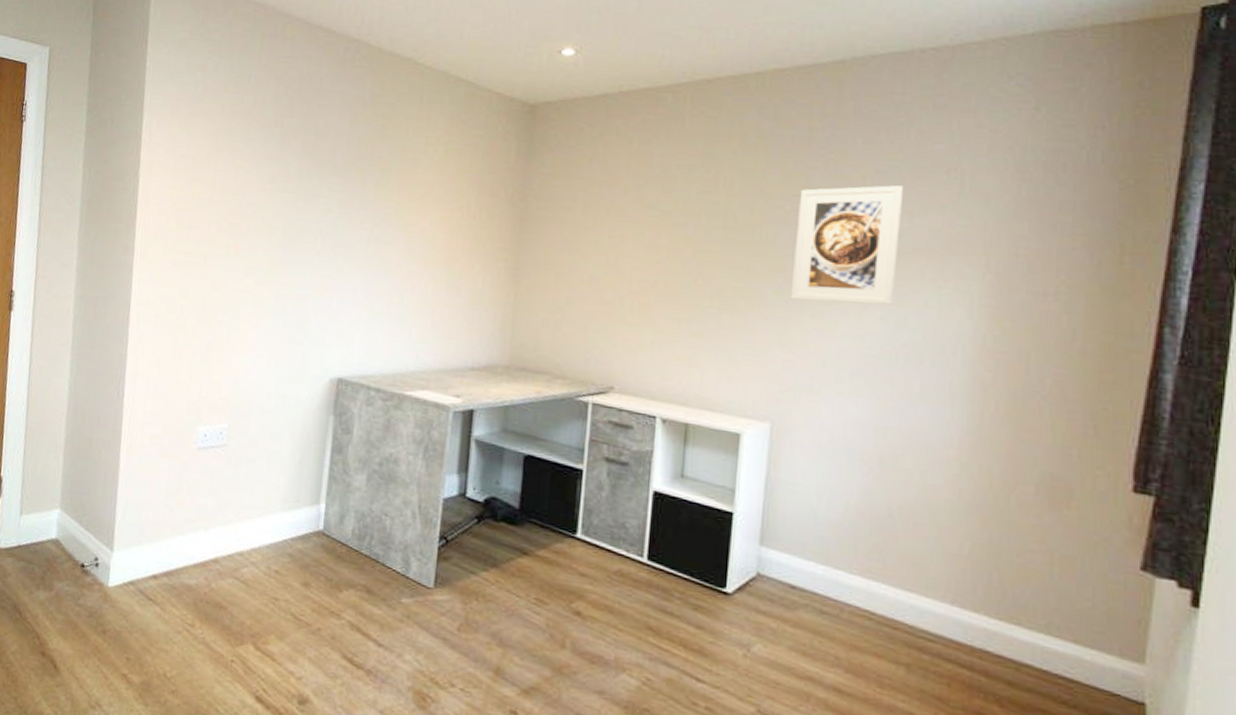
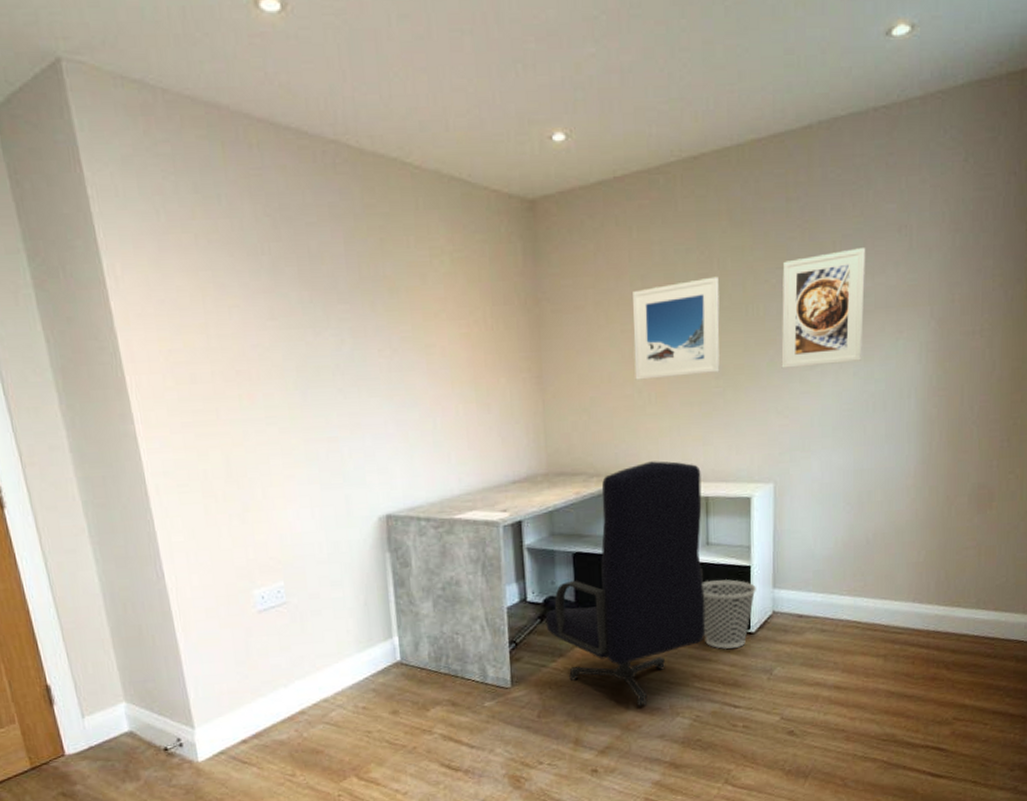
office chair: none [482,373,683,649] -> present [545,461,706,706]
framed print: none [618,195,724,293] -> present [632,276,720,380]
wastebasket: none [666,518,738,607] -> present [702,579,756,649]

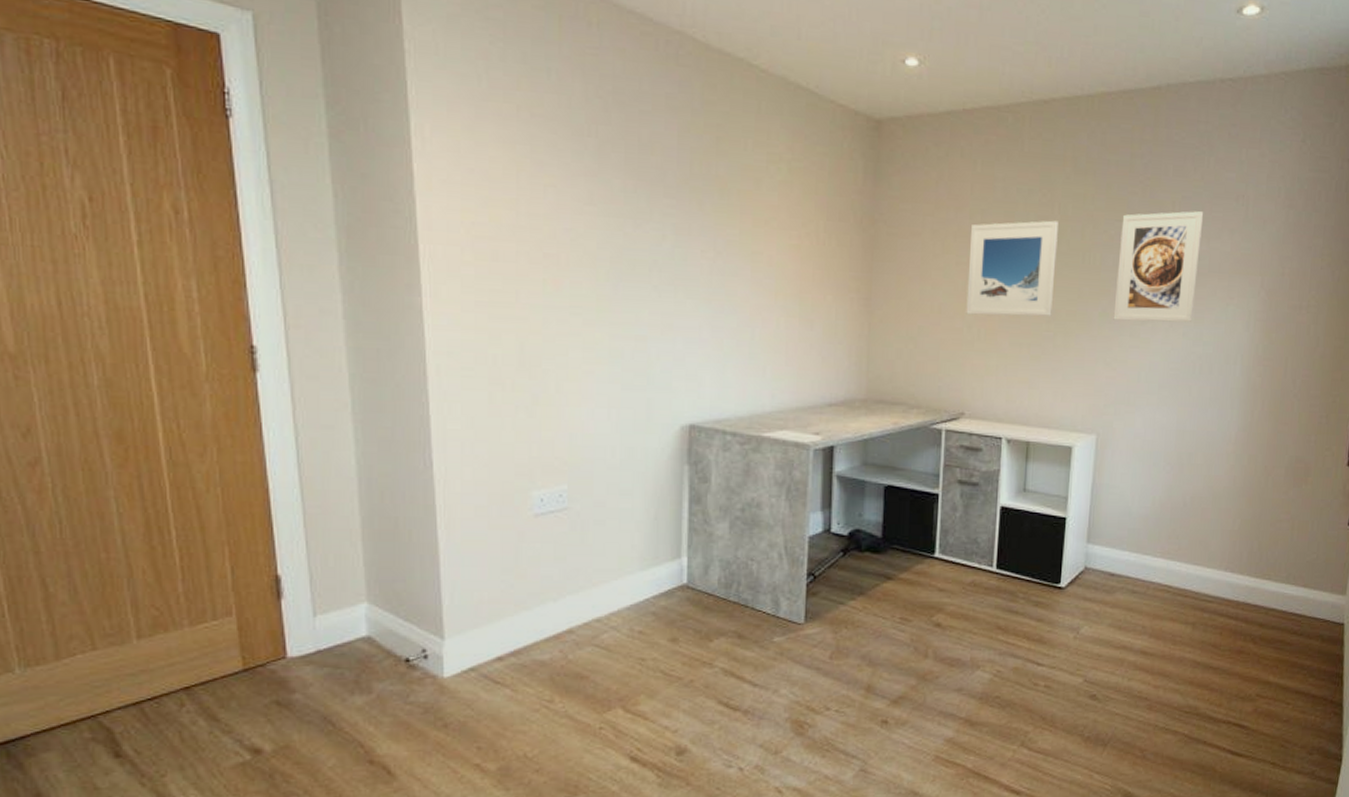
office chair: present [545,461,706,706] -> none [848,399,1024,655]
wastebasket: present [702,579,756,649] -> none [1012,528,1070,602]

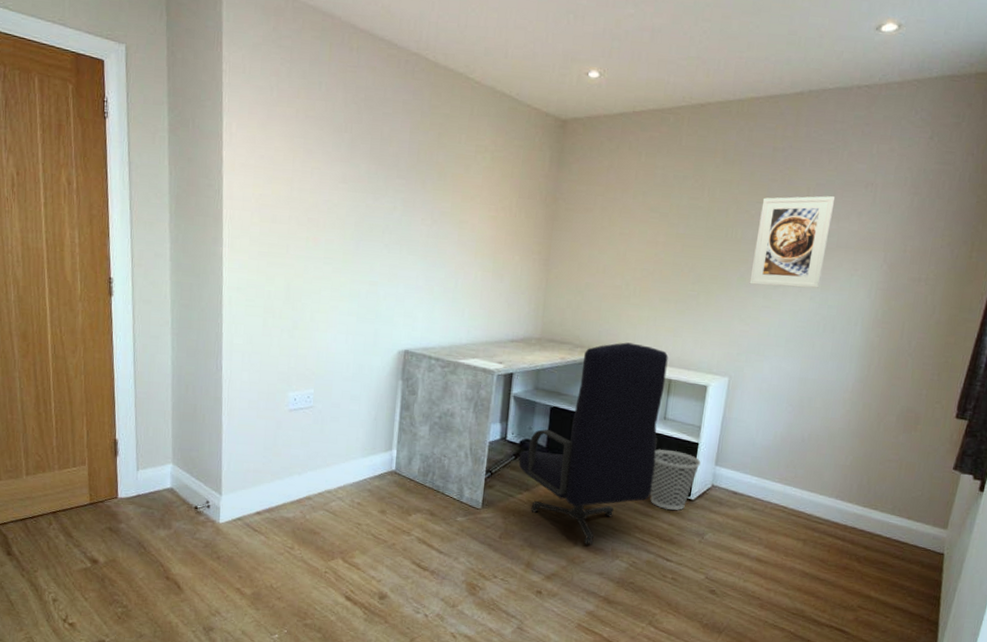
office chair: none [848,399,1024,655] -> present [518,342,669,545]
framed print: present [966,220,1058,317] -> none [625,201,707,279]
wastebasket: none [1012,528,1070,602] -> present [650,448,701,510]

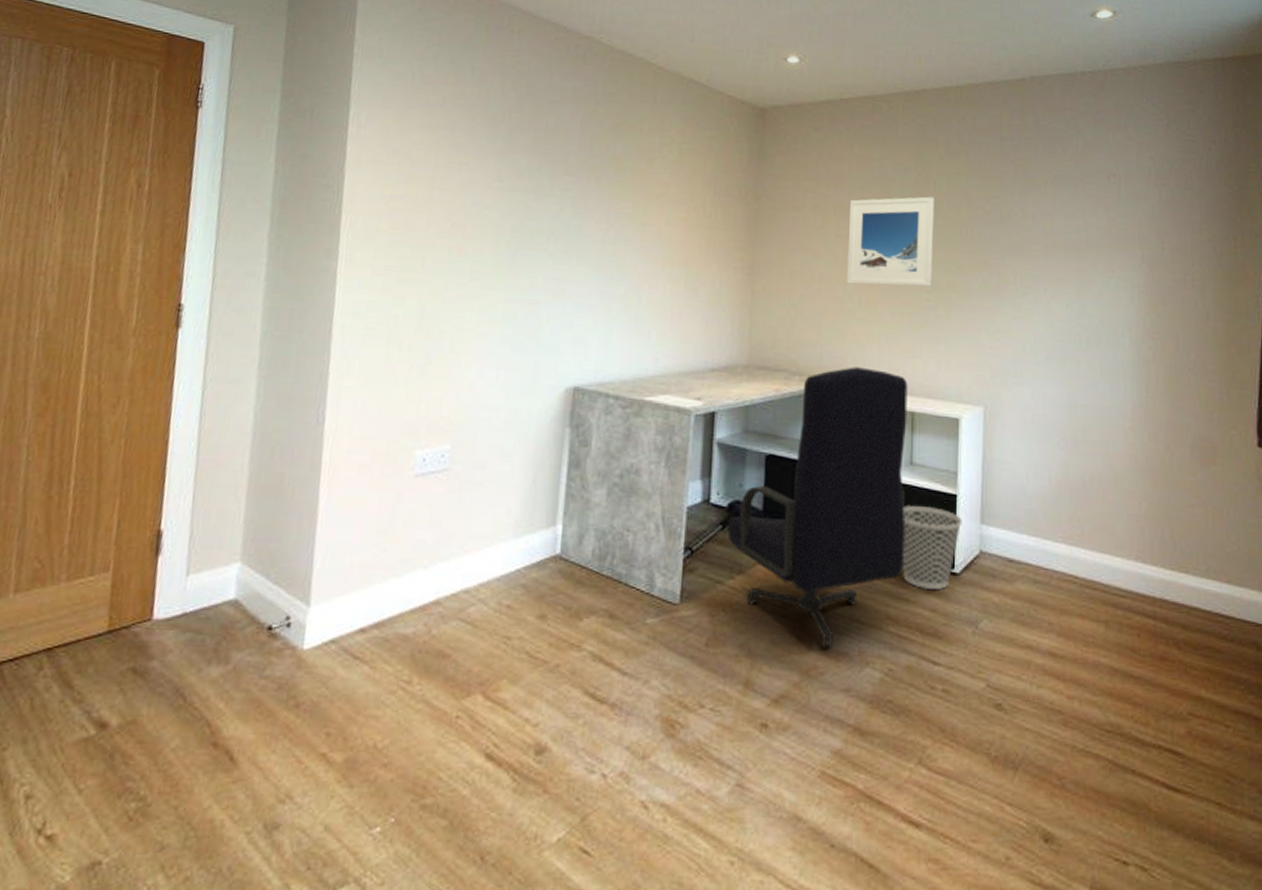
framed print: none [625,201,707,279] -> present [847,196,934,287]
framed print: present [749,196,836,289] -> none [994,188,1077,295]

